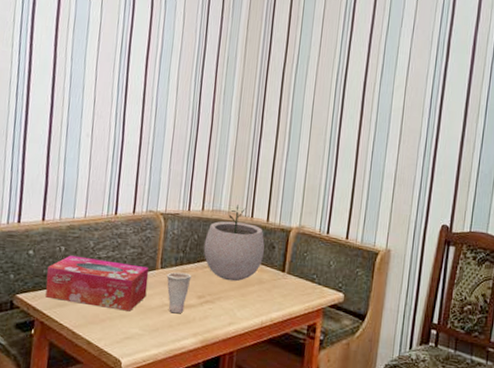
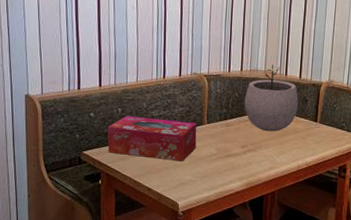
cup: present [166,272,192,314] -> none [213,126,235,162]

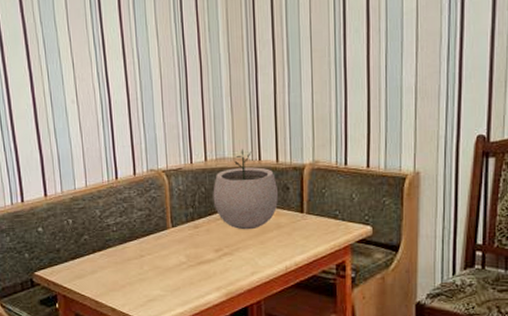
tissue box: present [107,115,197,162] -> none [59,226,162,275]

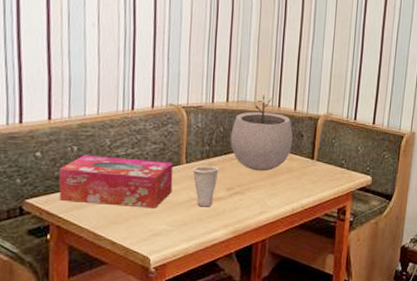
tissue box: none [59,226,162,275] -> present [59,155,174,208]
cup: none [179,228,205,271] -> present [192,165,219,207]

